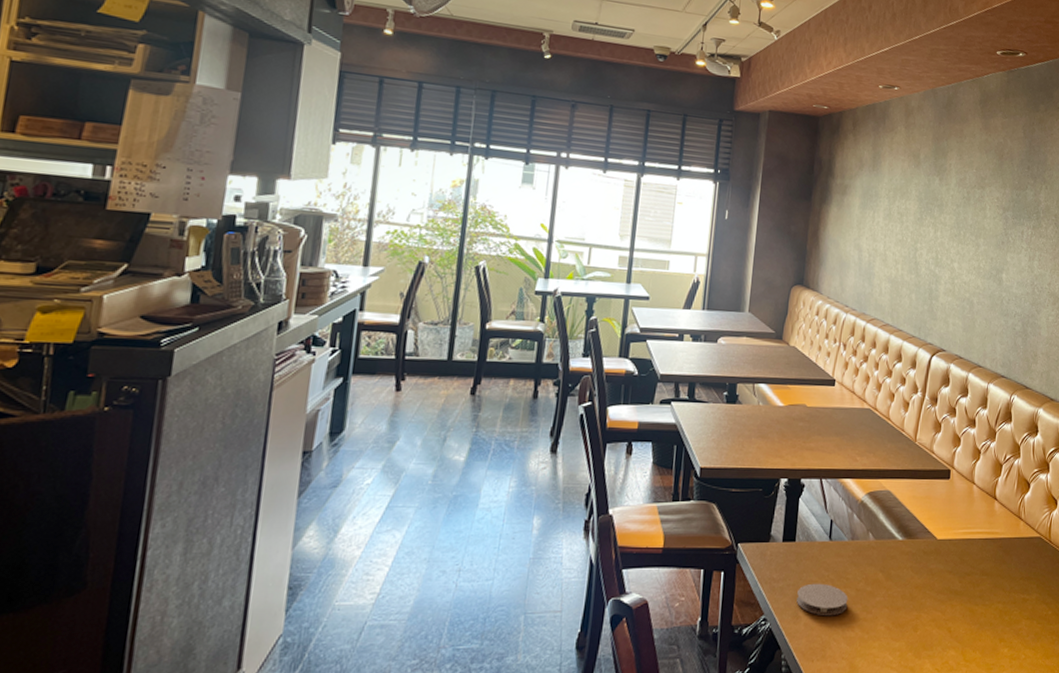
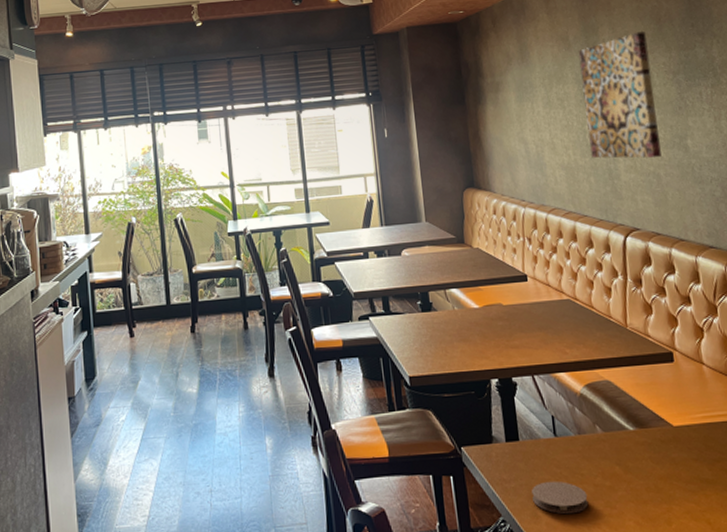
wall art: none [916,163,988,286] -> present [578,30,662,159]

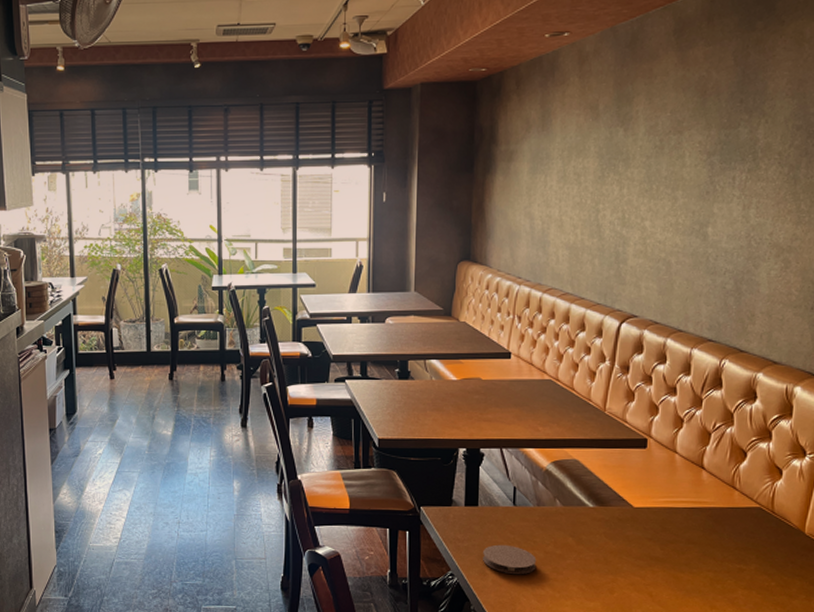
wall art: present [578,30,662,159] -> none [599,103,686,245]

